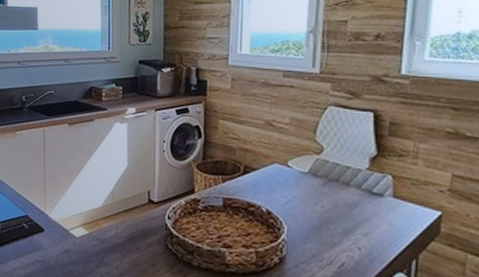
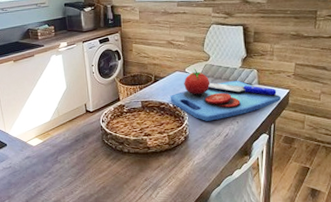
chopping board: none [263,162,430,241] -> present [170,68,282,121]

